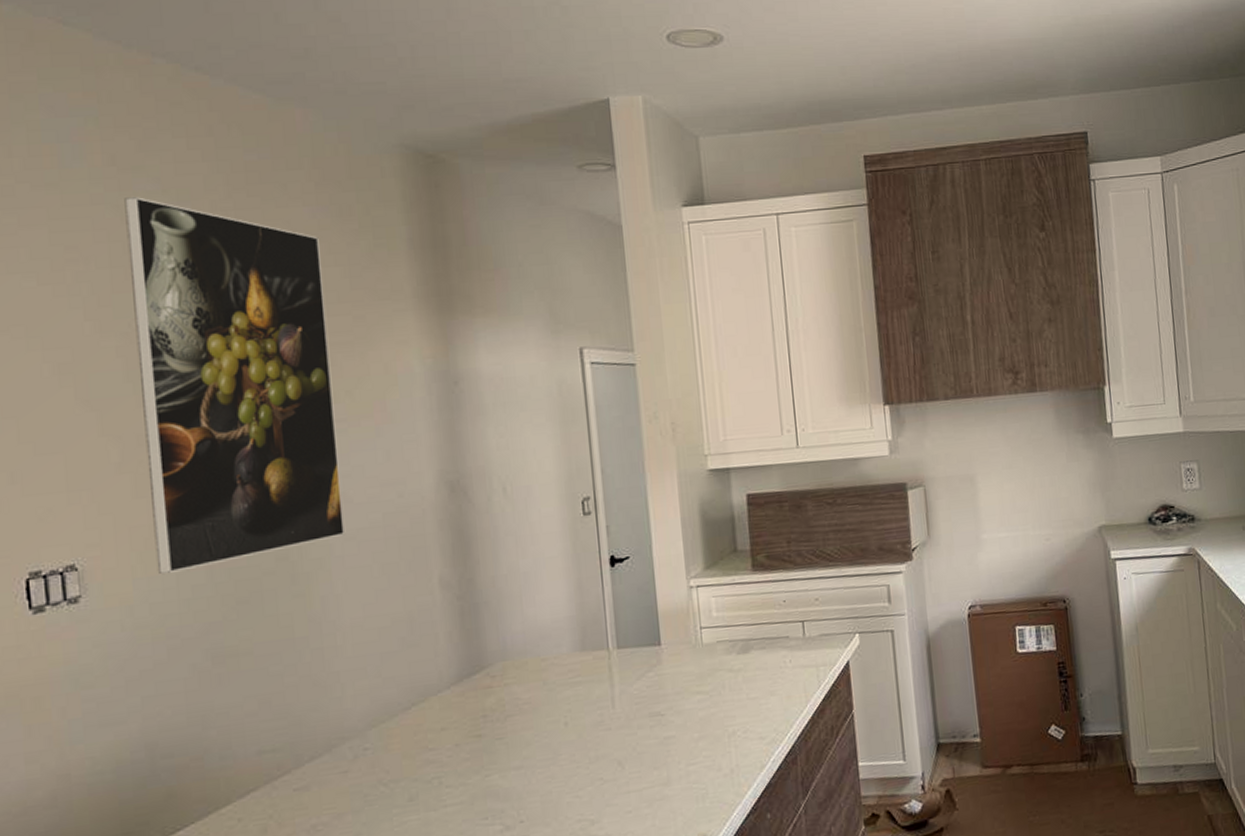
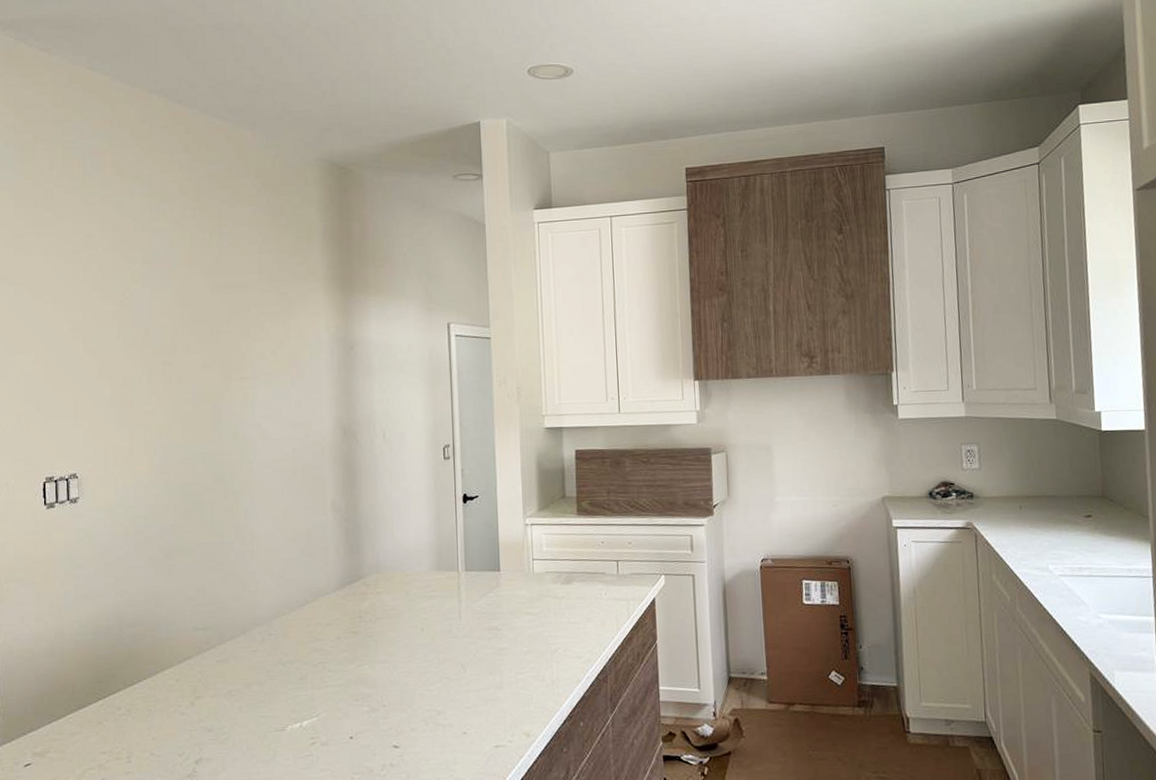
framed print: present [124,197,346,574] -> none [125,198,265,486]

